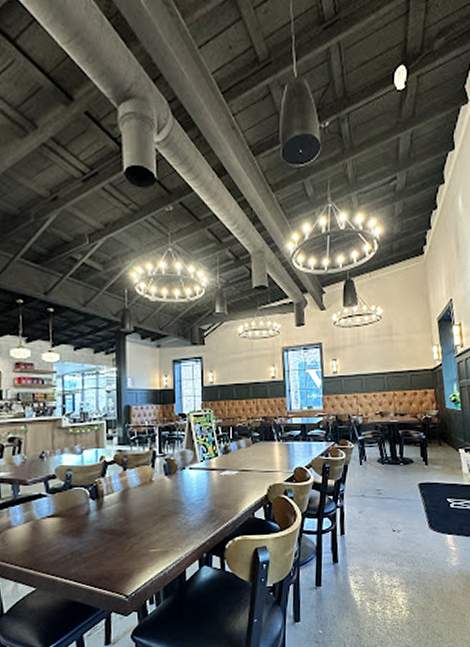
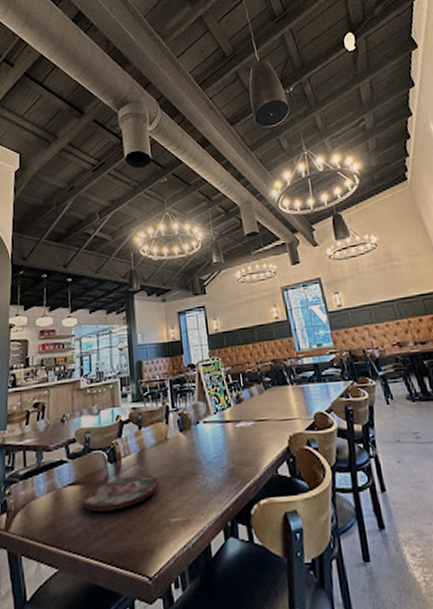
plate: none [62,511,142,541] -> present [83,474,160,512]

